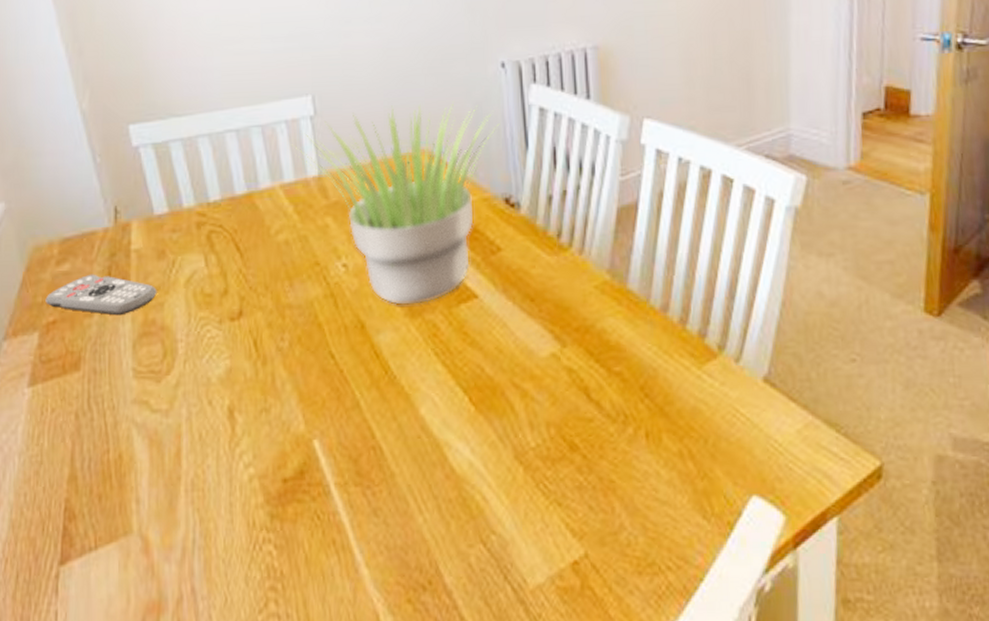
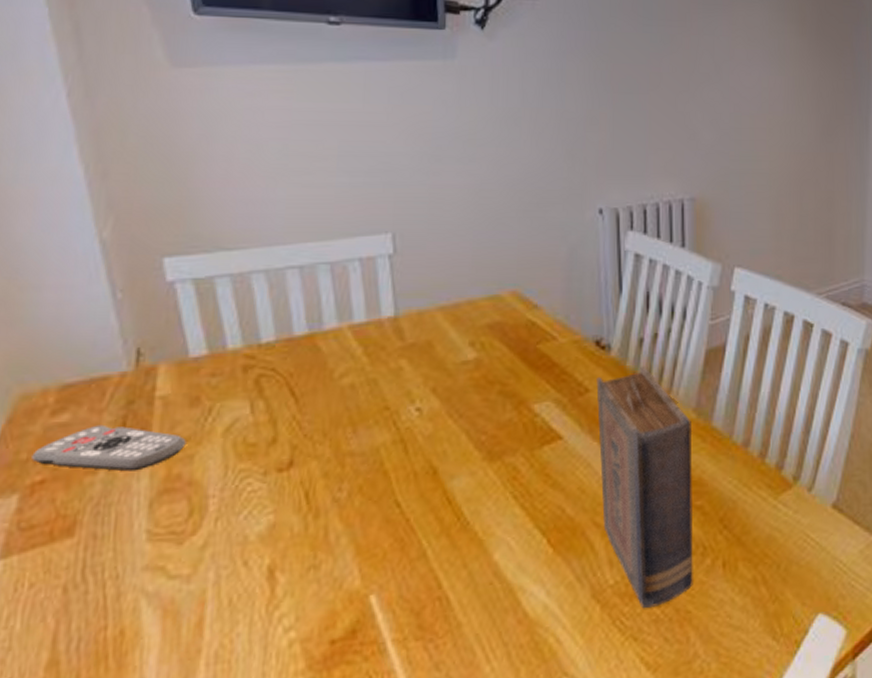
potted plant: present [292,101,500,305] -> none [365,245,595,449]
book: none [508,225,616,475] -> present [596,366,693,609]

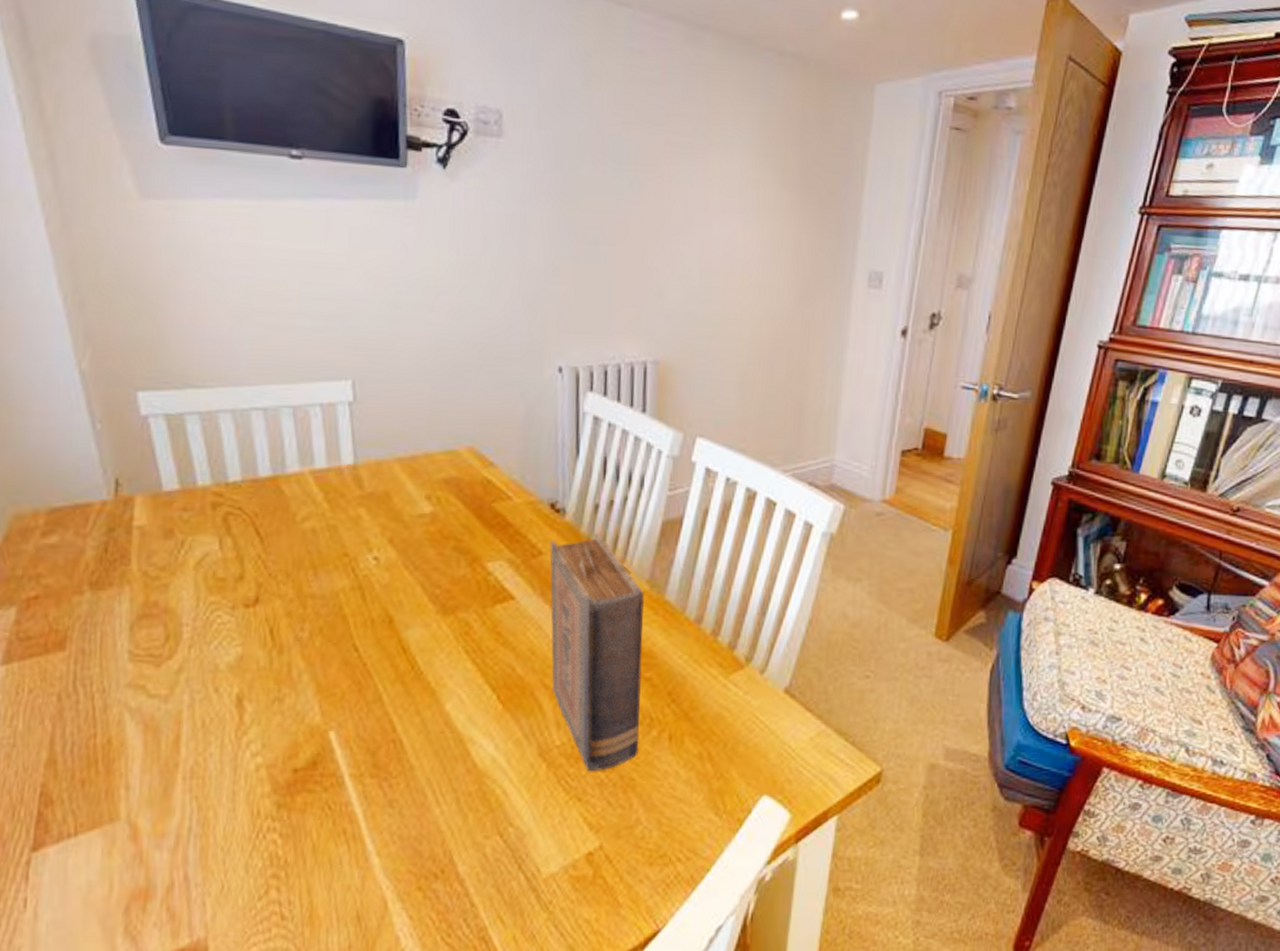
remote control: present [31,424,186,472] -> none [26,548,162,595]

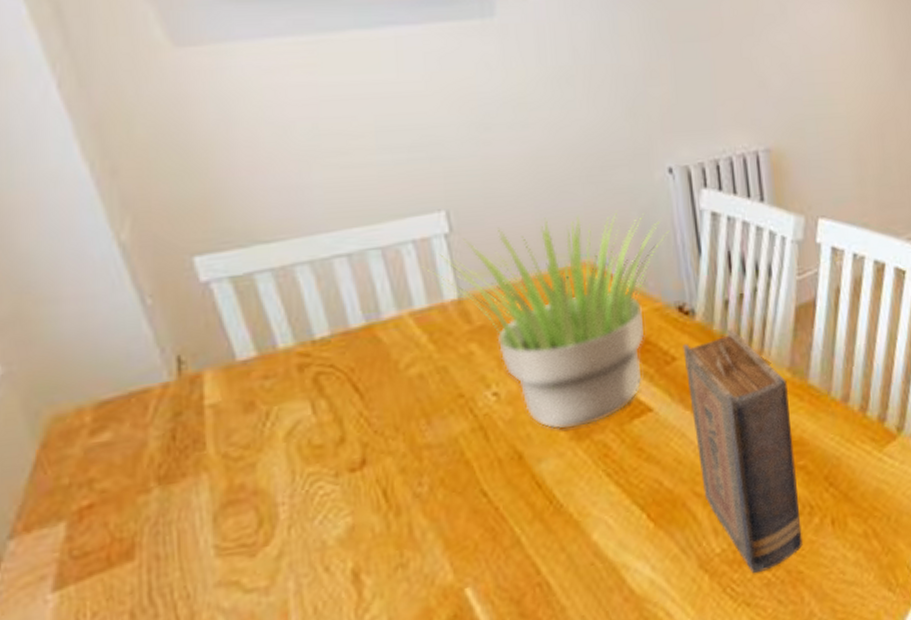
potted plant: none [326,399,552,602] -> present [422,210,670,430]

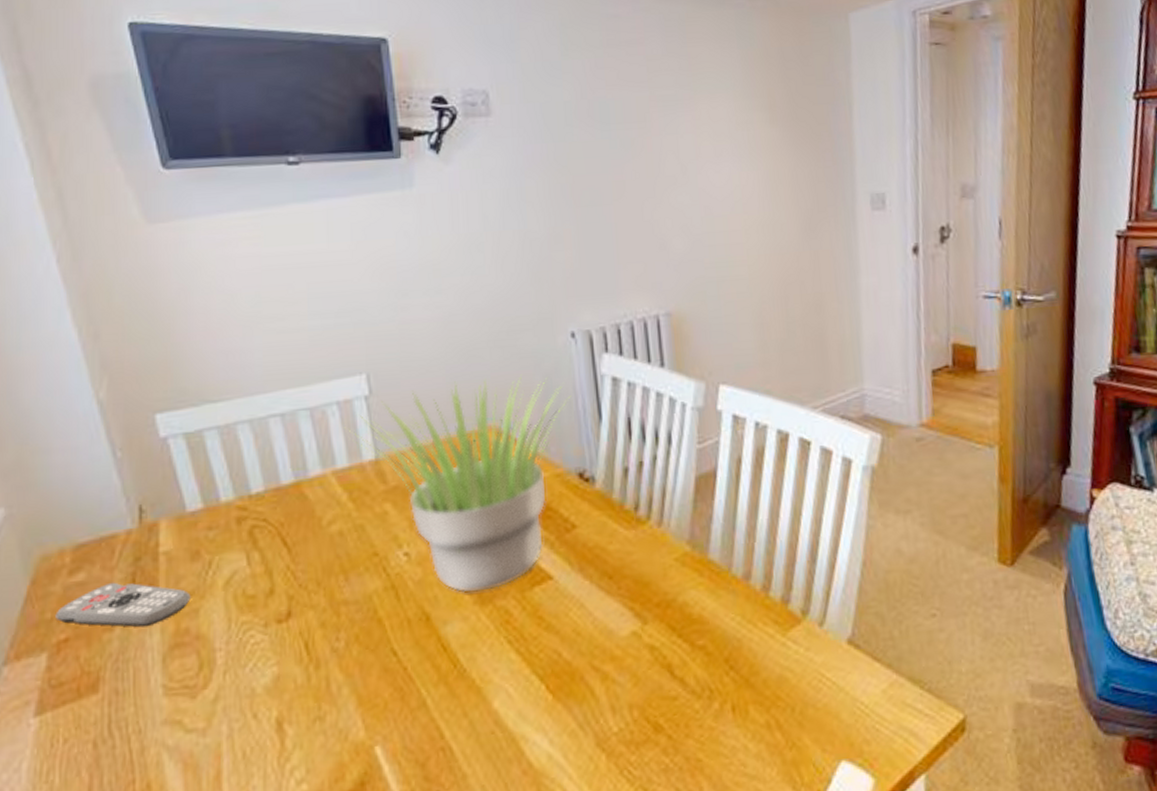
remote control: none [75,440,245,489] -> present [55,582,191,628]
book: present [683,329,803,574] -> none [583,497,702,758]

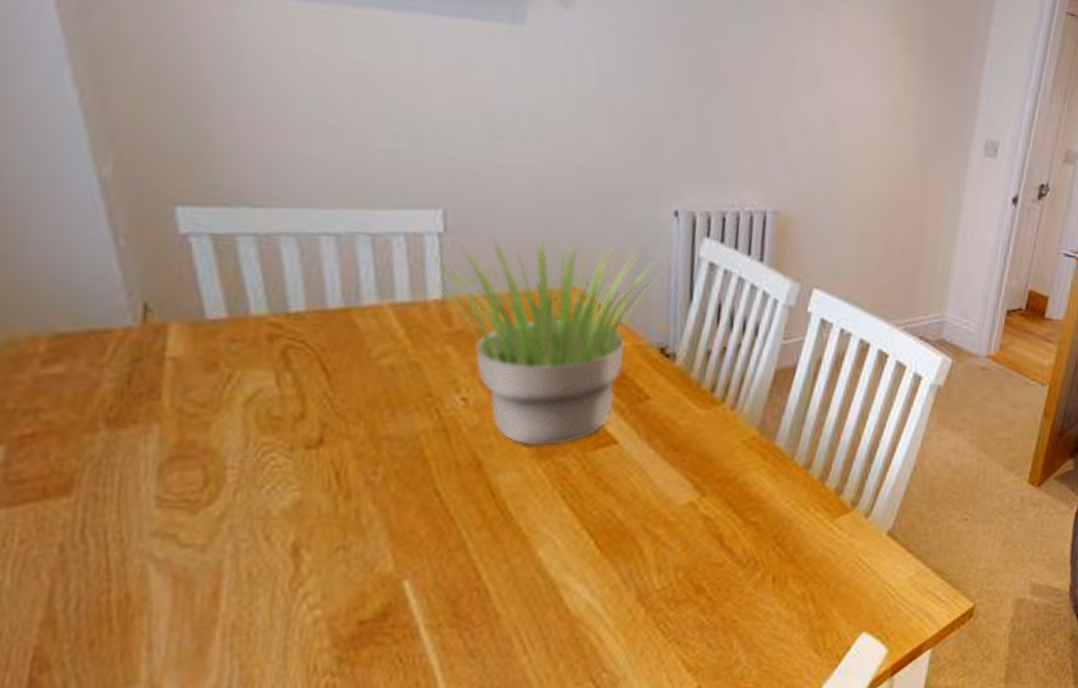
remote control: present [55,582,191,628] -> none [20,380,202,434]

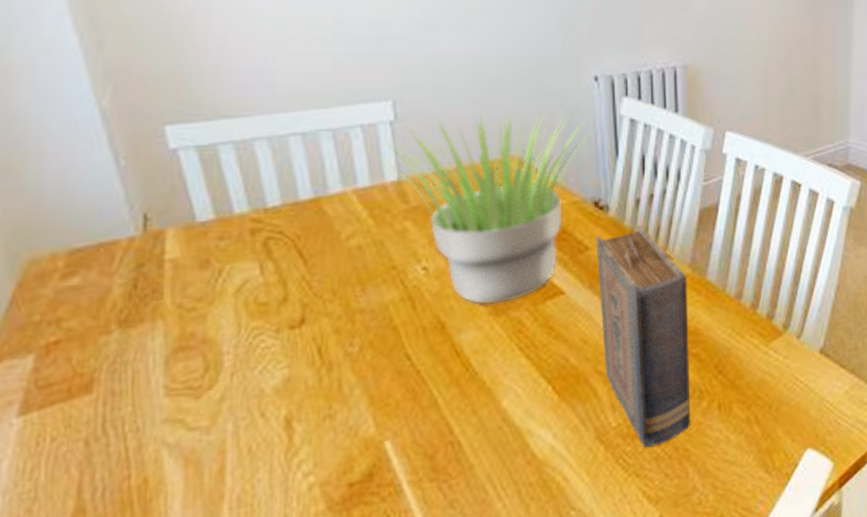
book: none [654,379,754,615] -> present [596,225,691,448]

